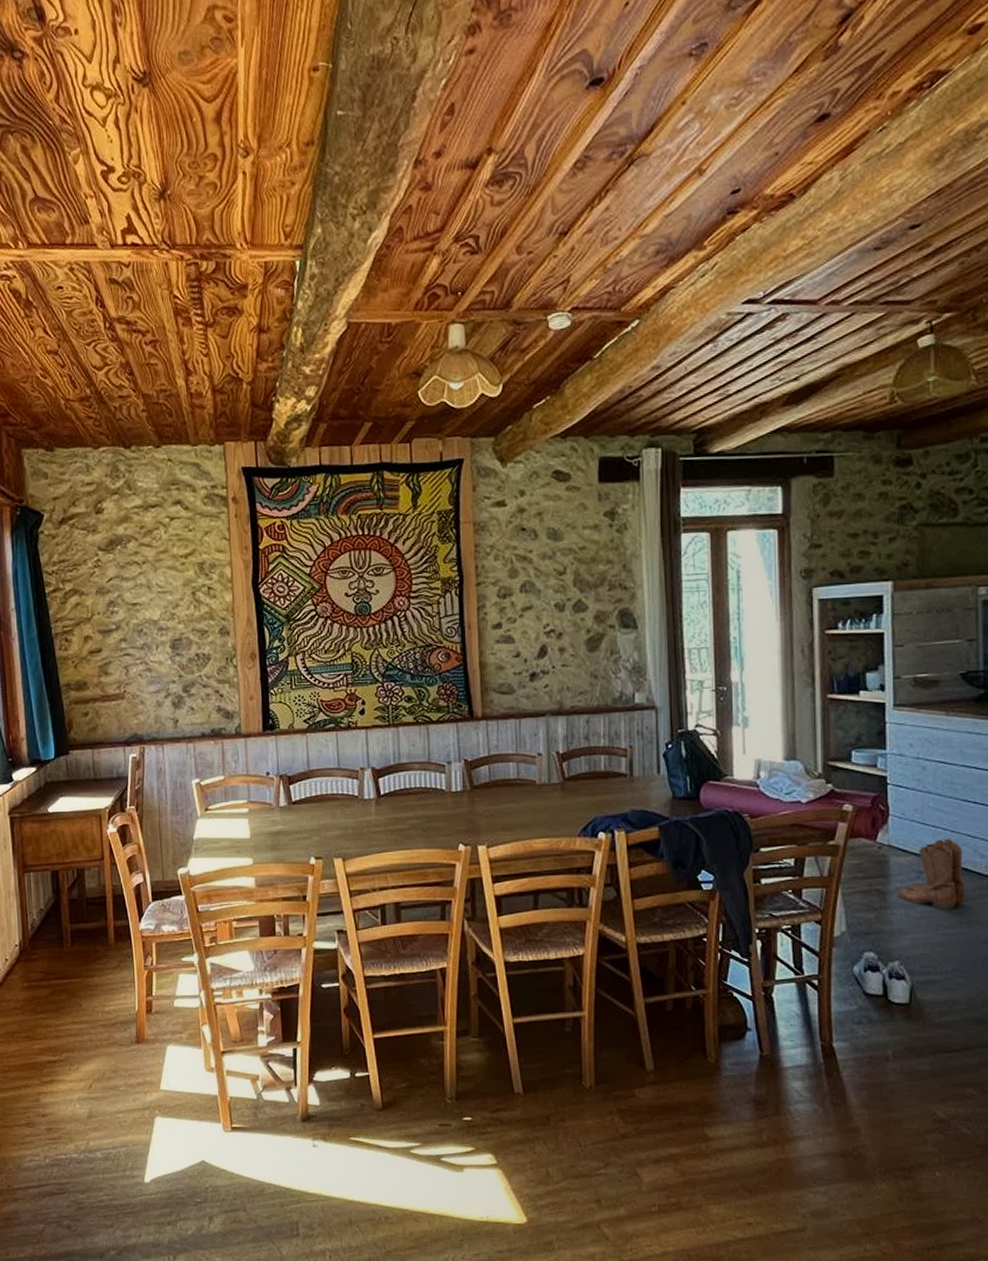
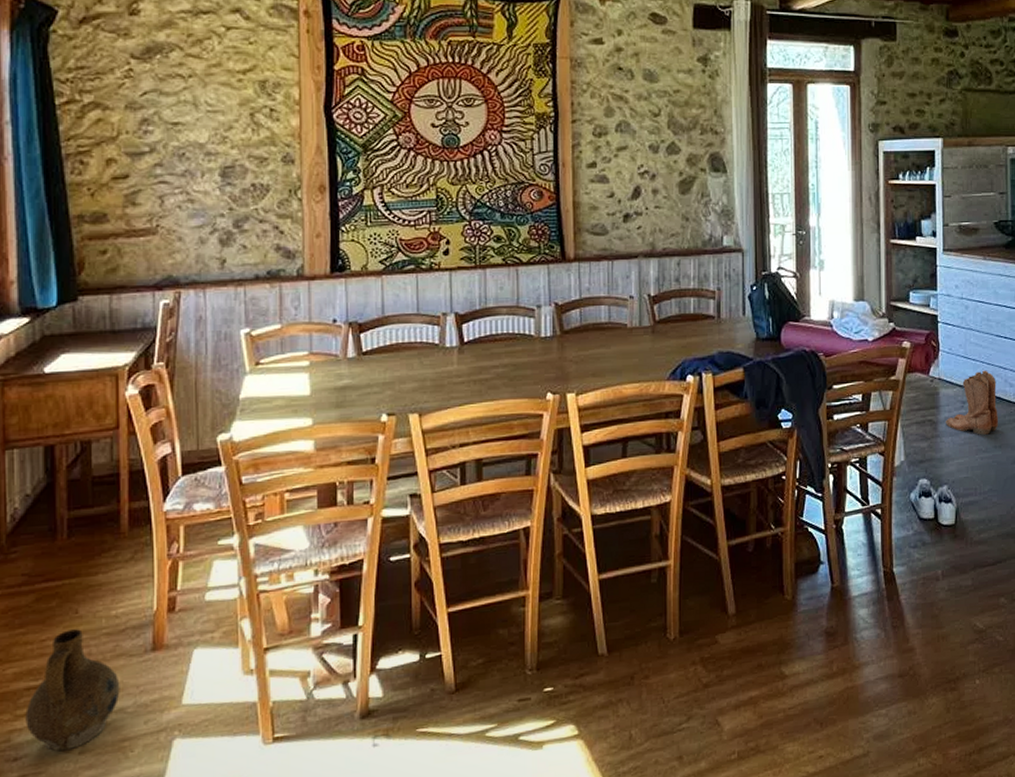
ceramic jug: none [48,1019,115,1114] -> present [25,629,120,752]

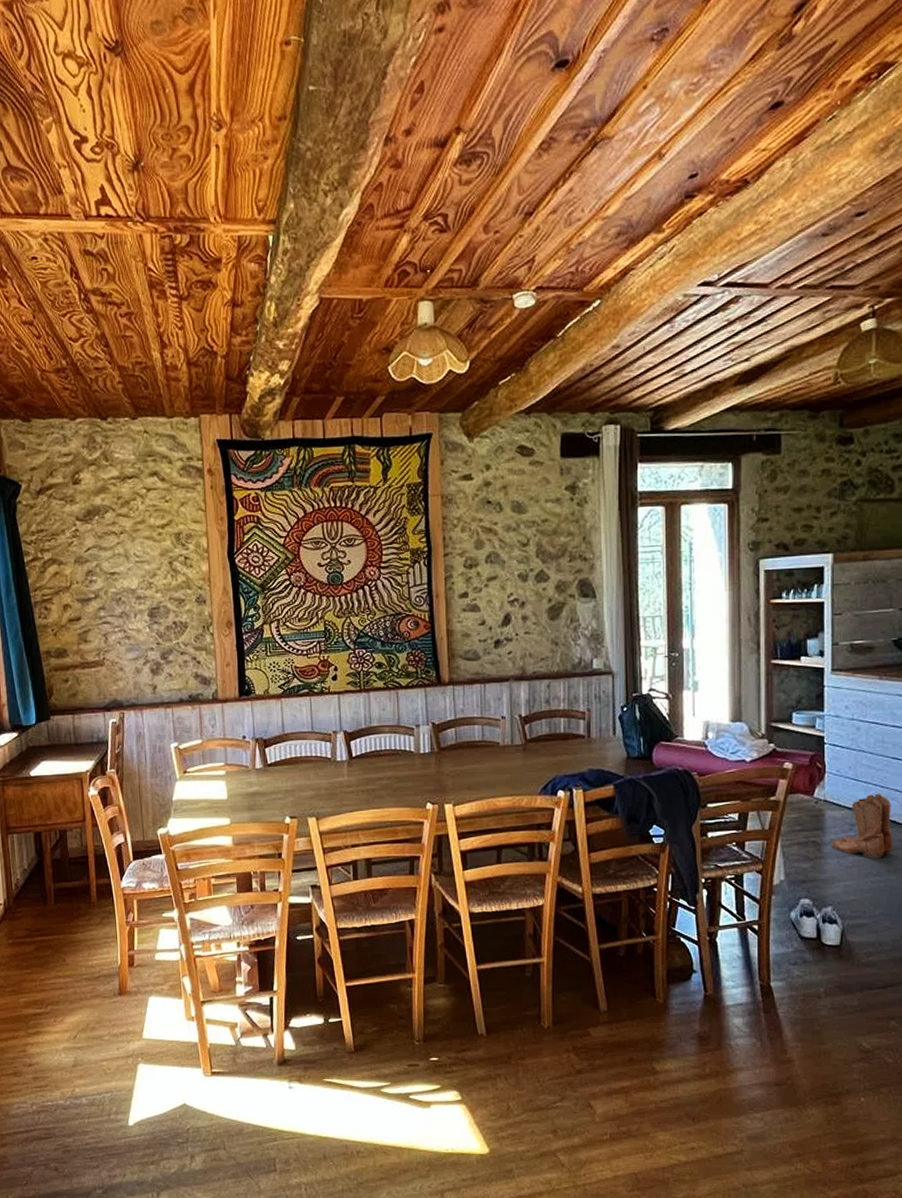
ceramic jug: present [25,629,120,752] -> none [34,974,98,1063]

